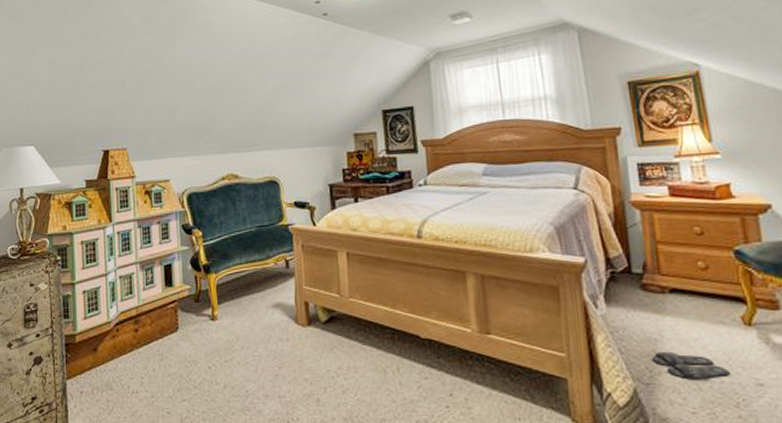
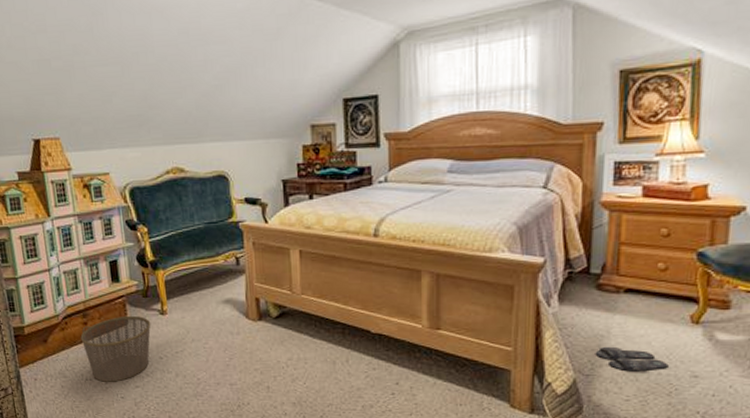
basket: none [130,321,201,395] -> present [80,315,151,382]

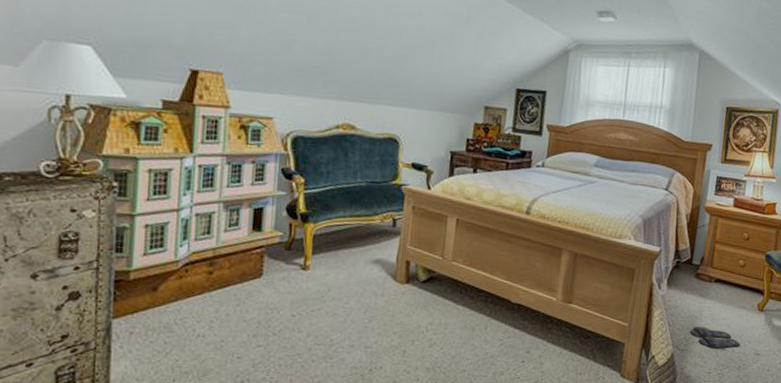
basket: present [80,315,151,382] -> none [201,268,290,340]

